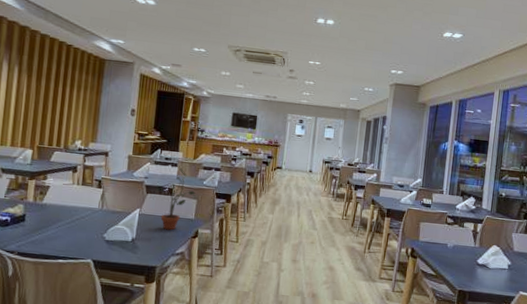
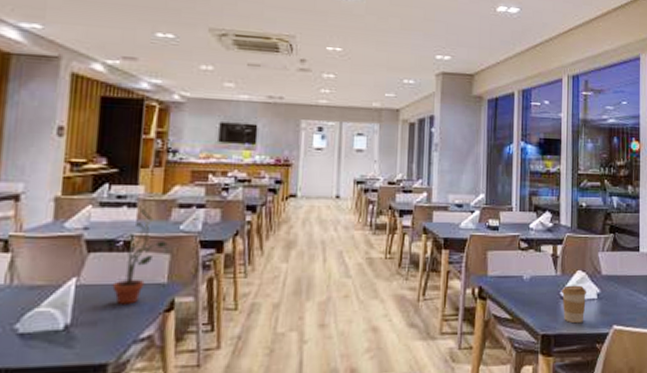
coffee cup: none [477,255,499,286] -> present [561,285,586,324]

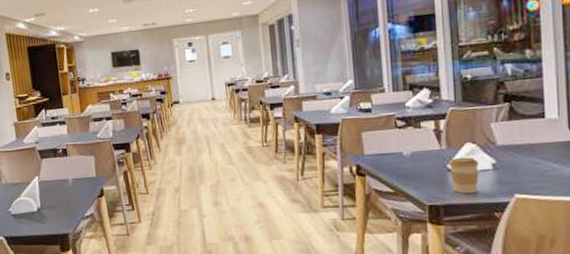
potted plant: present [110,209,168,305] -> none [53,125,91,194]

